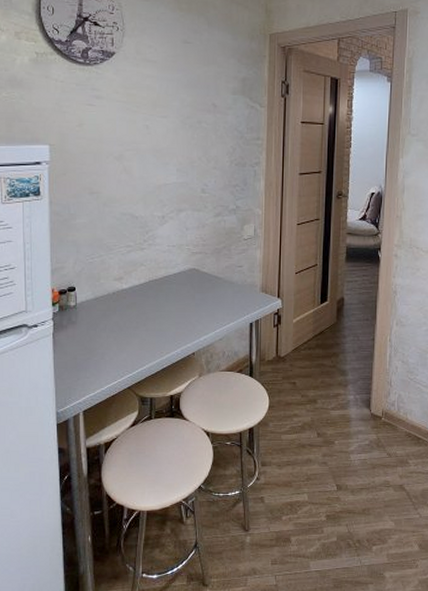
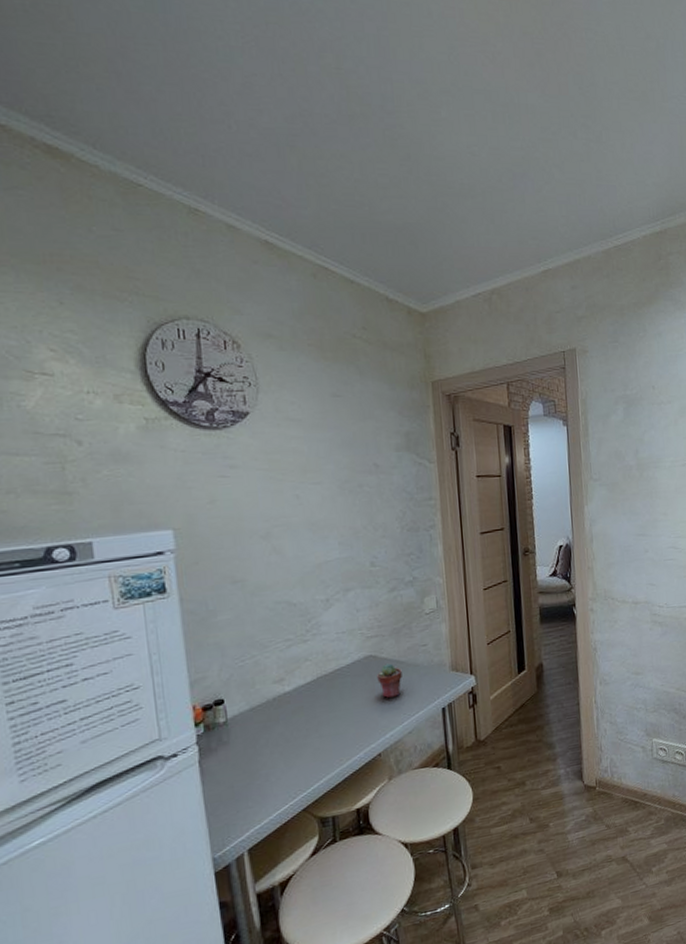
potted succulent: none [198,278,219,308] -> present [377,663,402,699]

